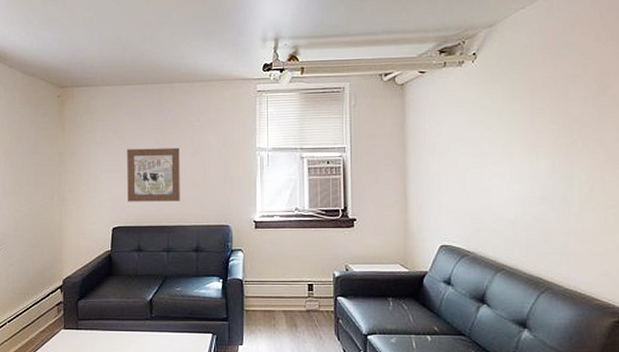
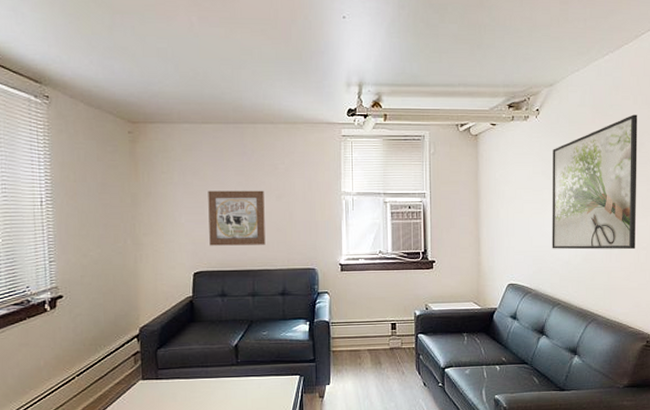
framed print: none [492,52,602,208] -> present [552,114,638,250]

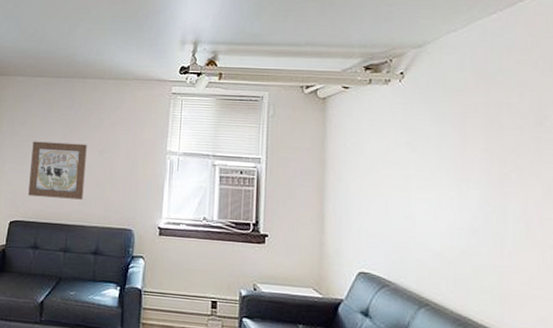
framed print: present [552,114,638,250] -> none [418,81,540,247]

